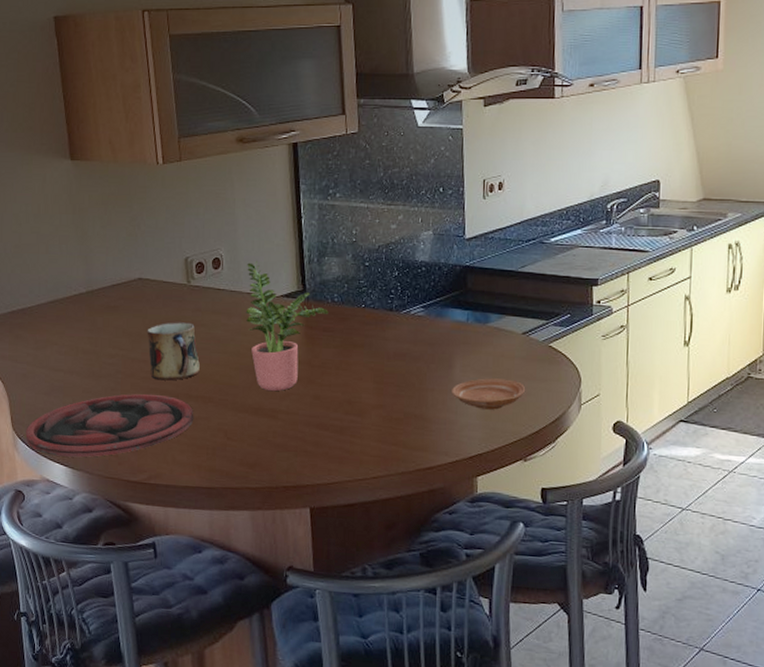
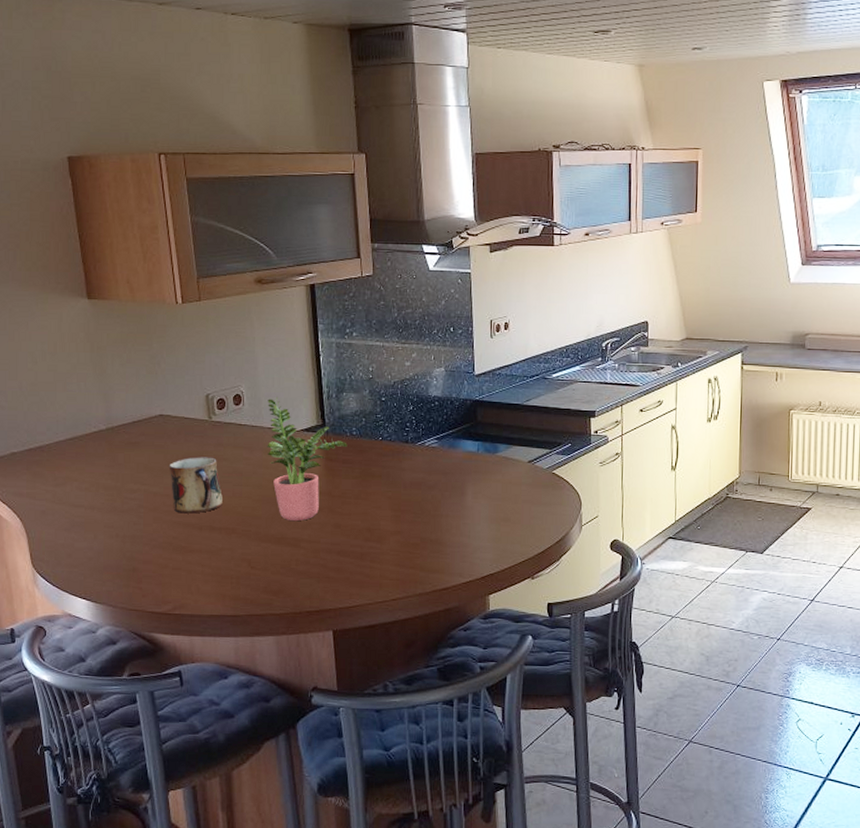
plate: present [25,394,194,458] -> none [46,527,218,591]
plate: present [452,378,526,410] -> none [464,504,532,533]

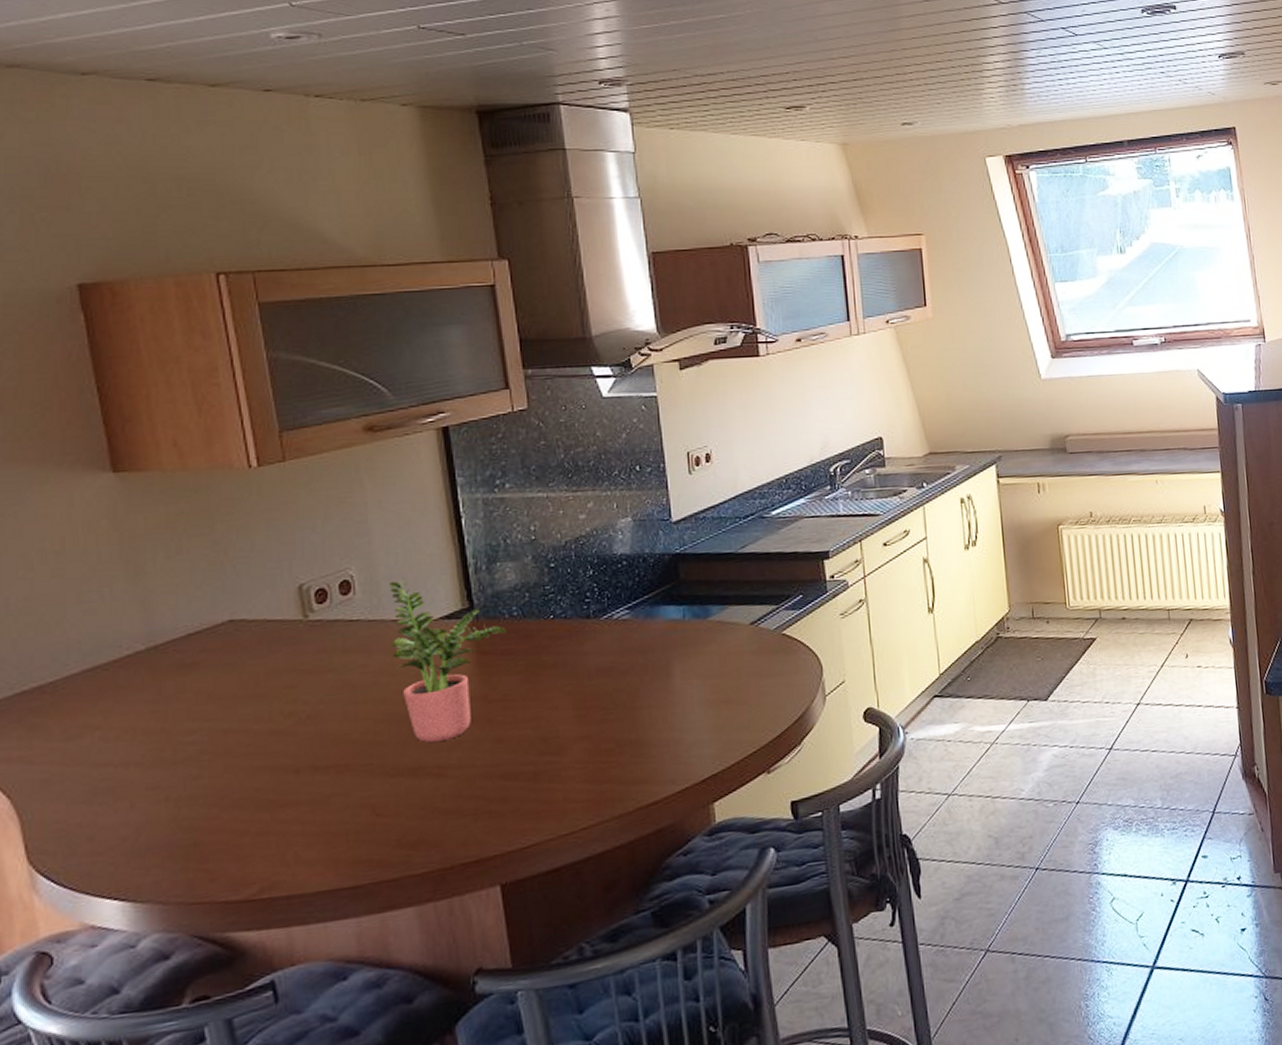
mug: present [169,457,222,514] -> none [245,670,329,754]

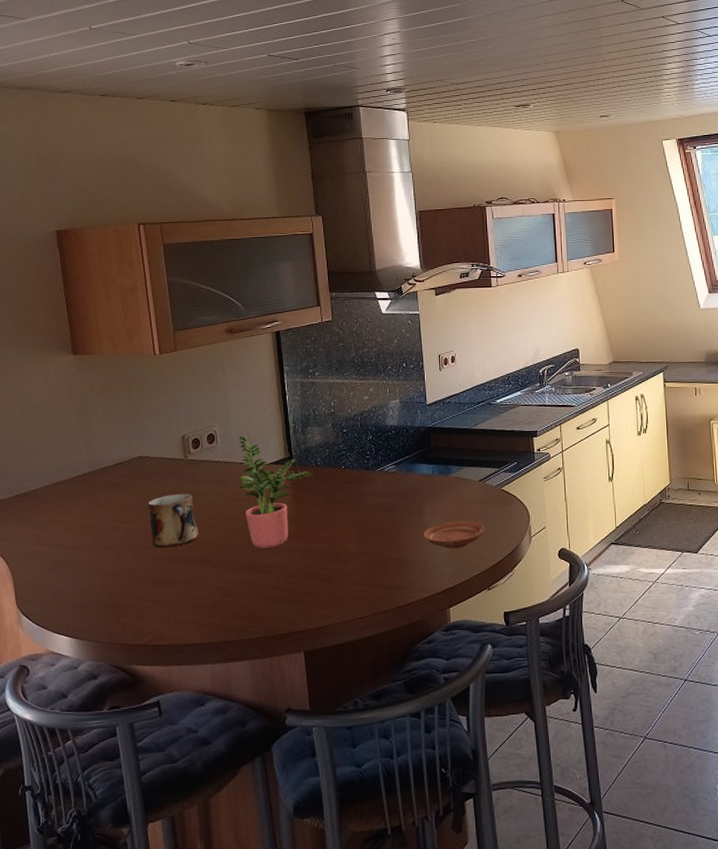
mug: none [245,670,329,754] -> present [147,493,198,548]
plate: none [672,680,761,721] -> present [423,521,485,548]

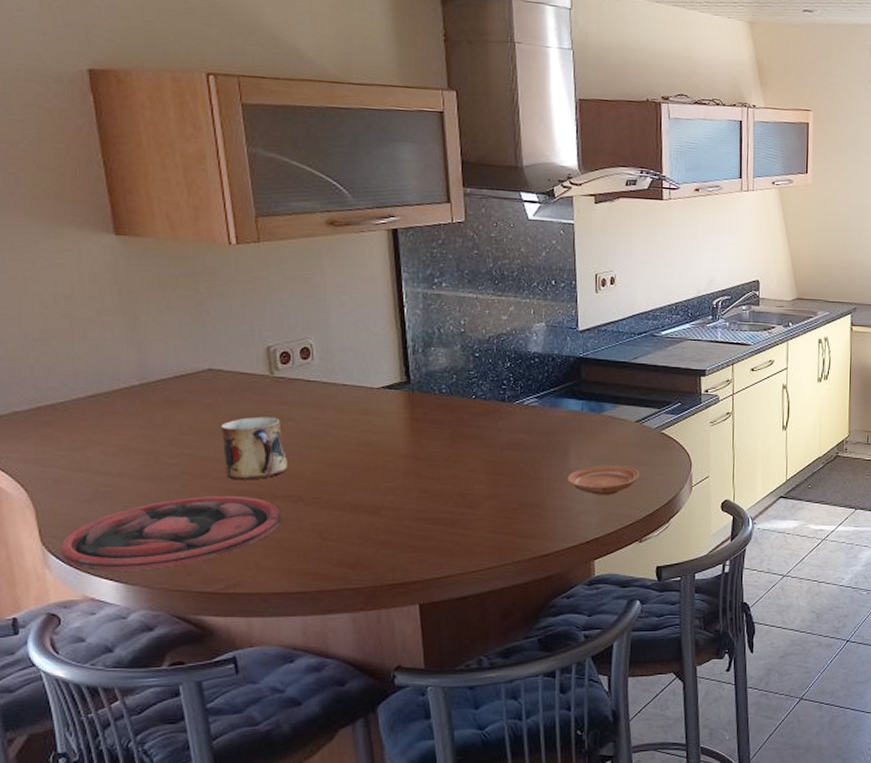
plate: none [30,561,194,628] -> present [60,495,282,571]
potted plant: present [239,434,313,549] -> none [341,350,436,487]

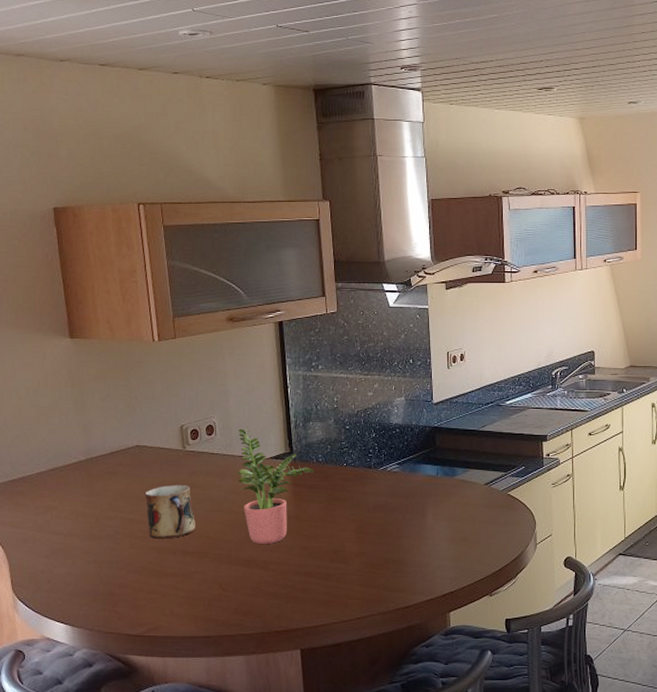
plate: present [60,495,282,571] -> none [26,552,191,615]
potted plant: none [341,350,436,487] -> present [238,426,314,545]
plate: present [567,465,640,495] -> none [425,524,489,552]

